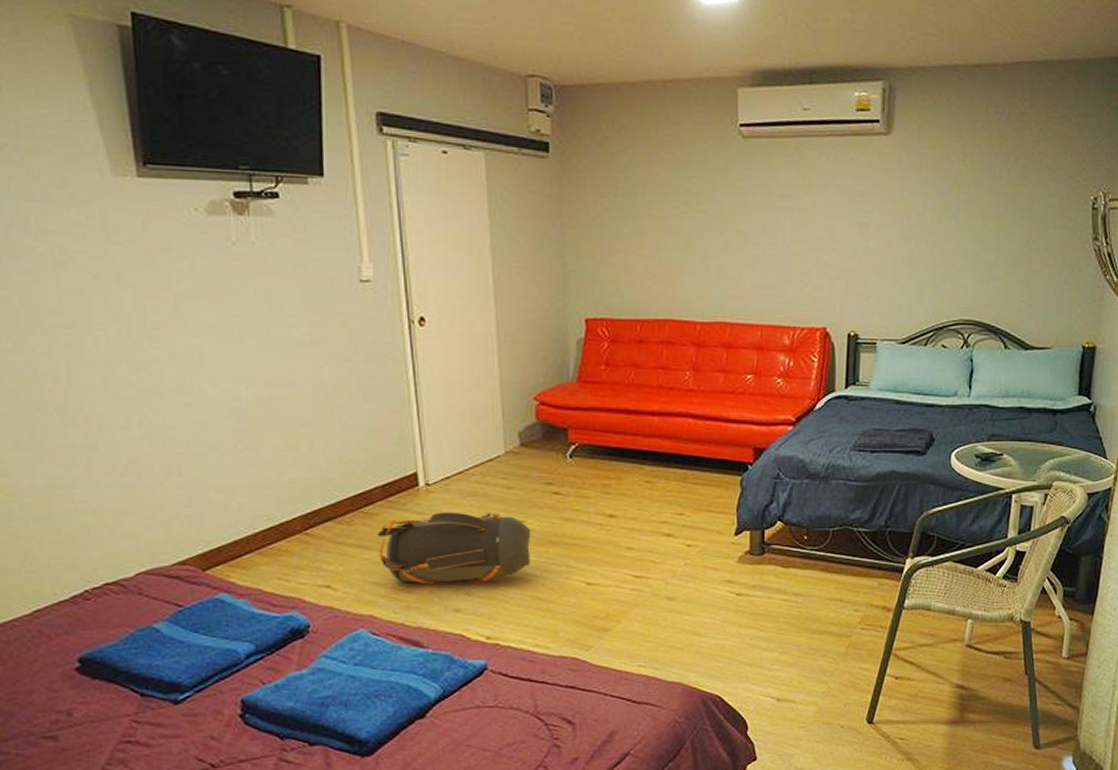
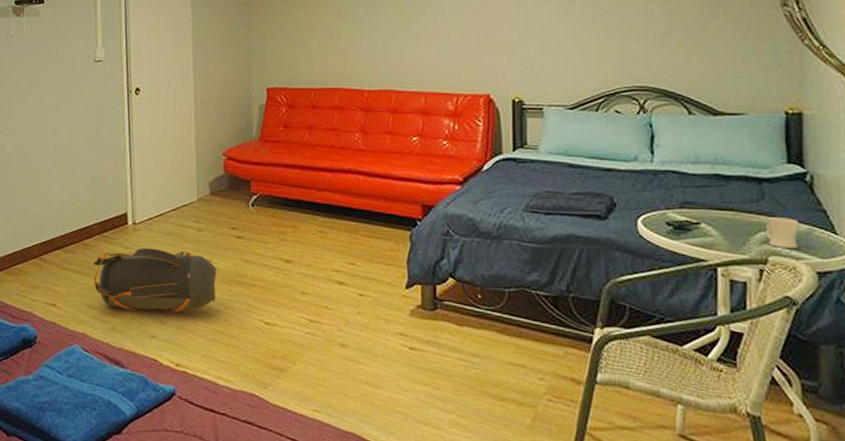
mug: none [1053,446,1080,475] -> present [765,217,799,250]

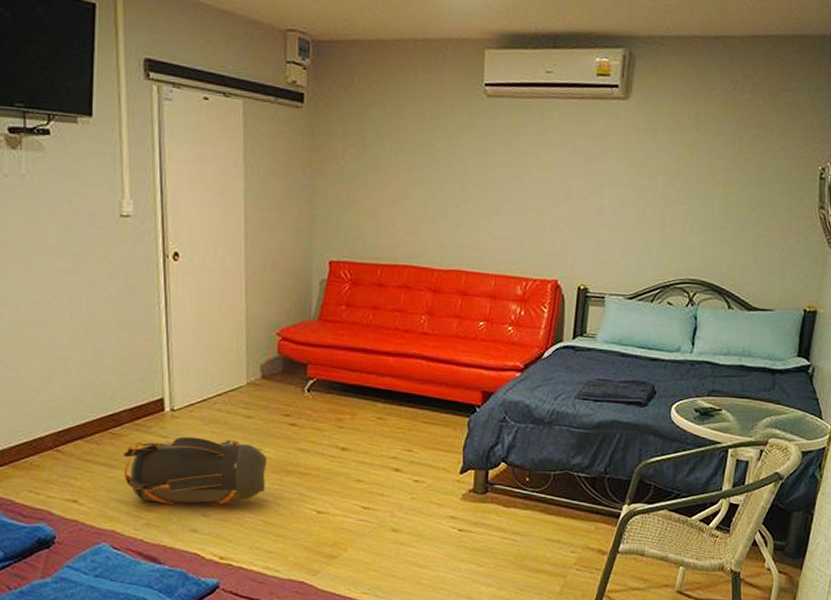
mug: present [765,217,799,250] -> none [770,404,796,433]

